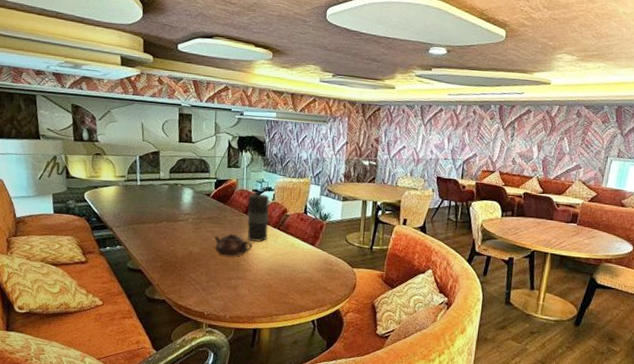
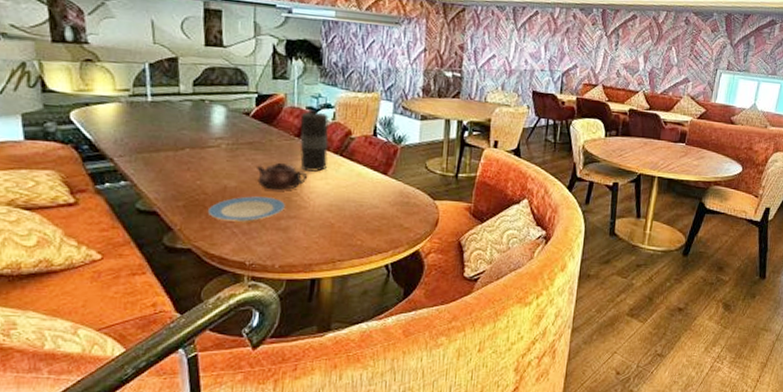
plate: none [177,260,235,281] -> present [207,196,285,222]

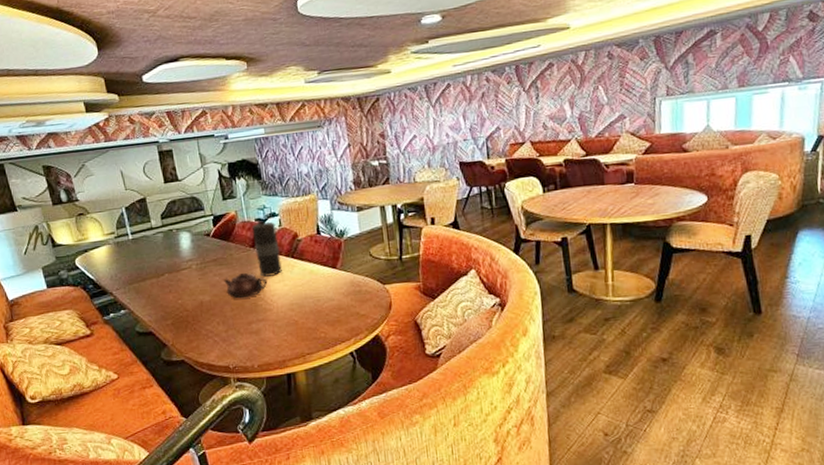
plate: present [207,196,285,222] -> none [191,305,253,332]

